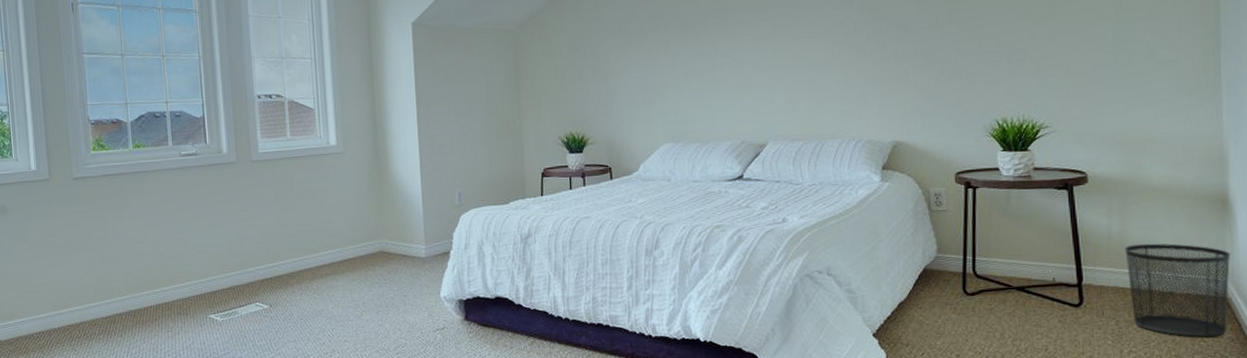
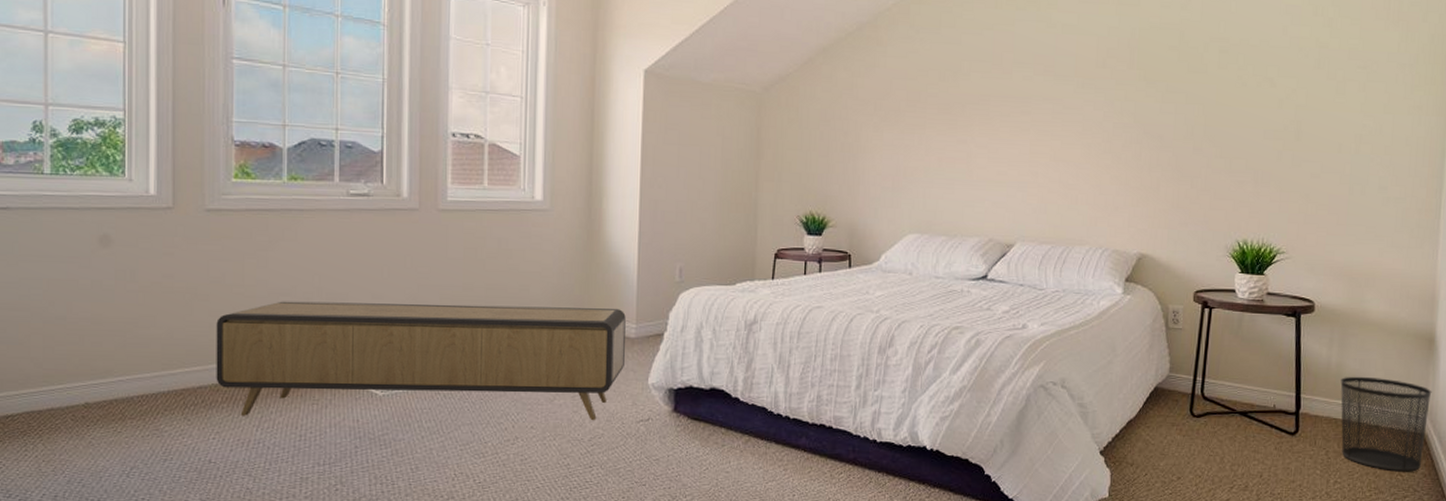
storage bench: none [89,233,419,344] -> present [216,301,626,420]

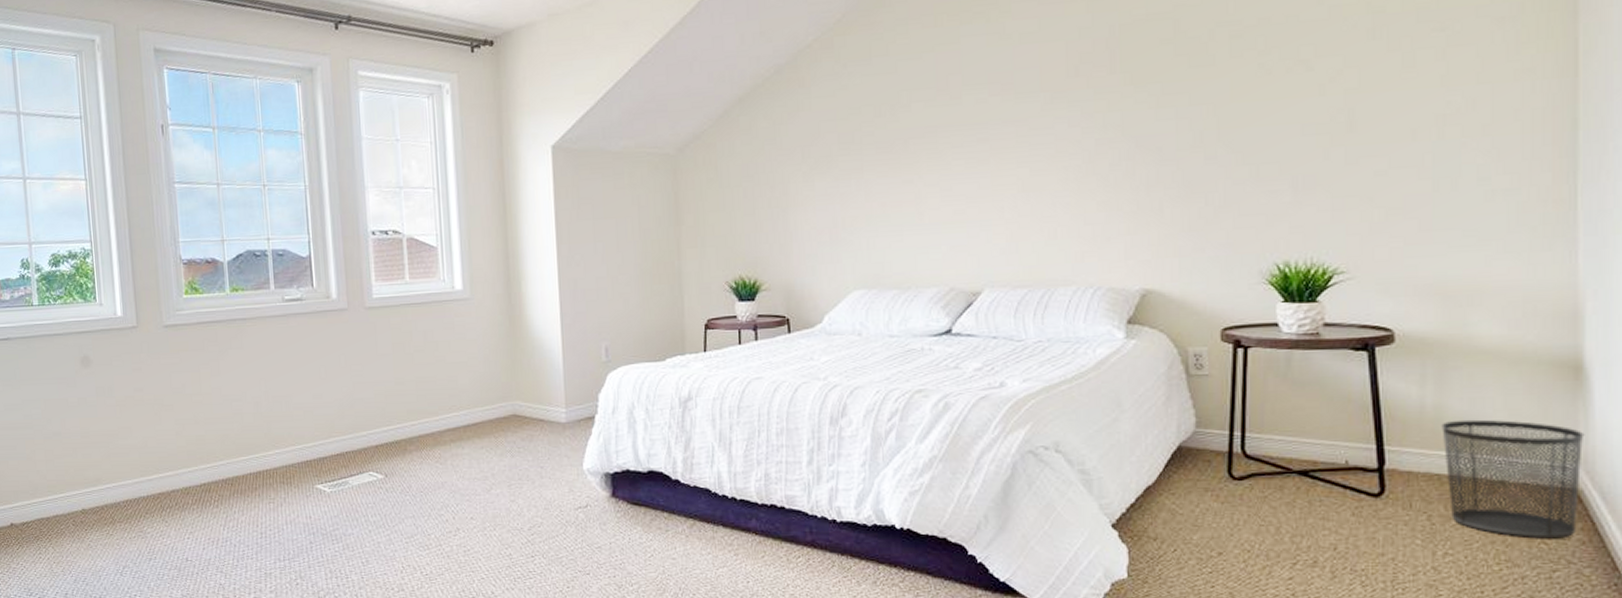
storage bench: present [216,301,626,420] -> none [181,394,558,516]

